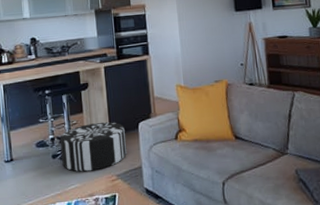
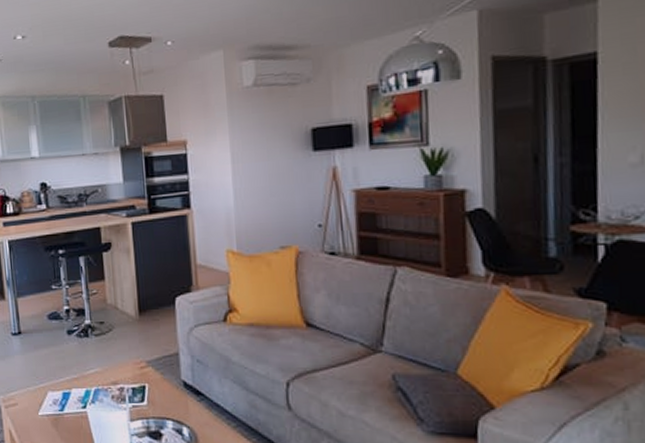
pouf: present [60,122,127,172] -> none [76,293,161,354]

